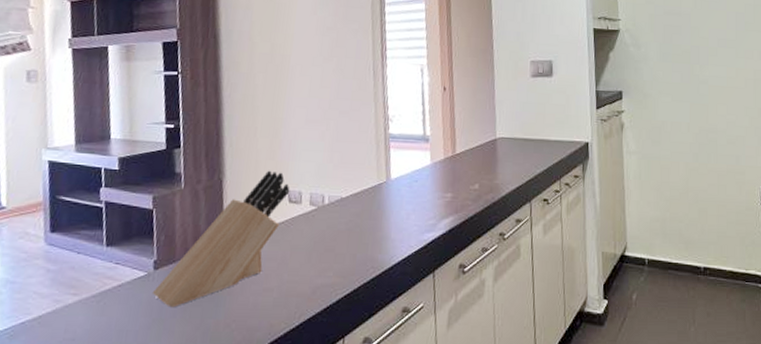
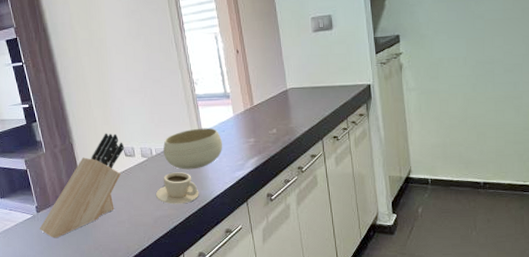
cup: none [319,228,376,271] -> present [155,172,199,204]
bowl: none [338,174,414,226] -> present [163,128,223,170]

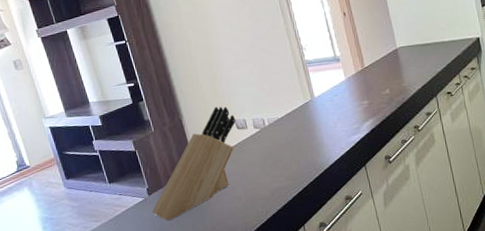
cup: present [155,172,199,204] -> none [271,140,316,175]
bowl: present [163,128,223,170] -> none [275,93,337,138]

